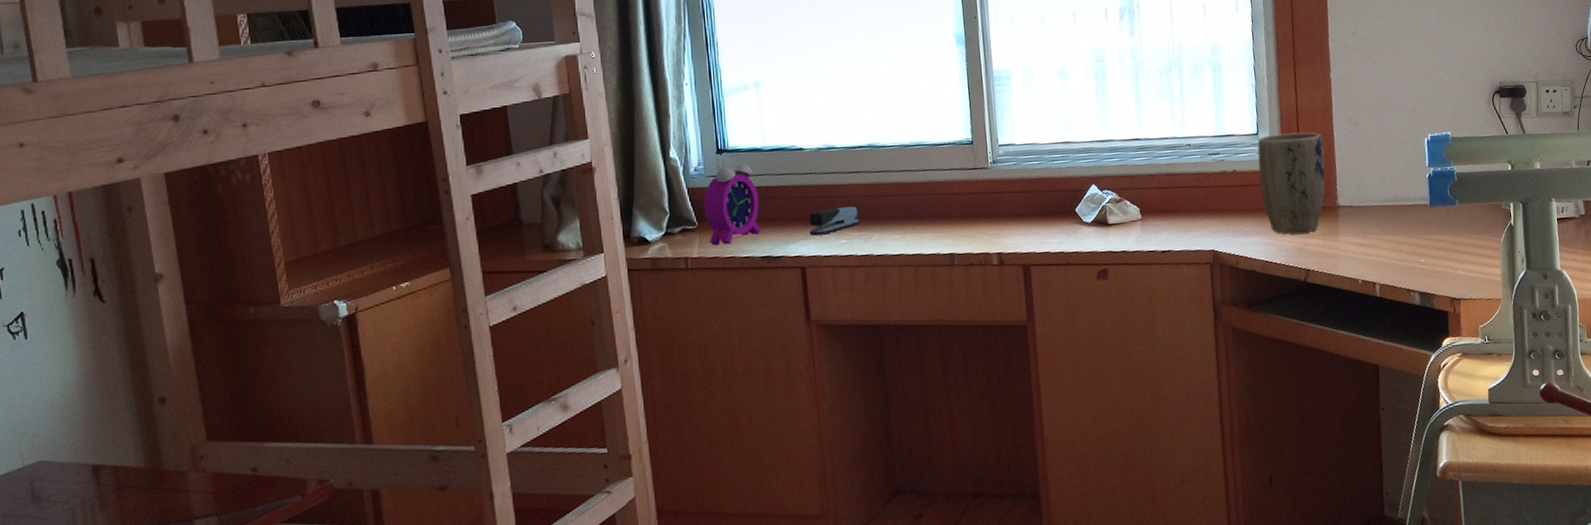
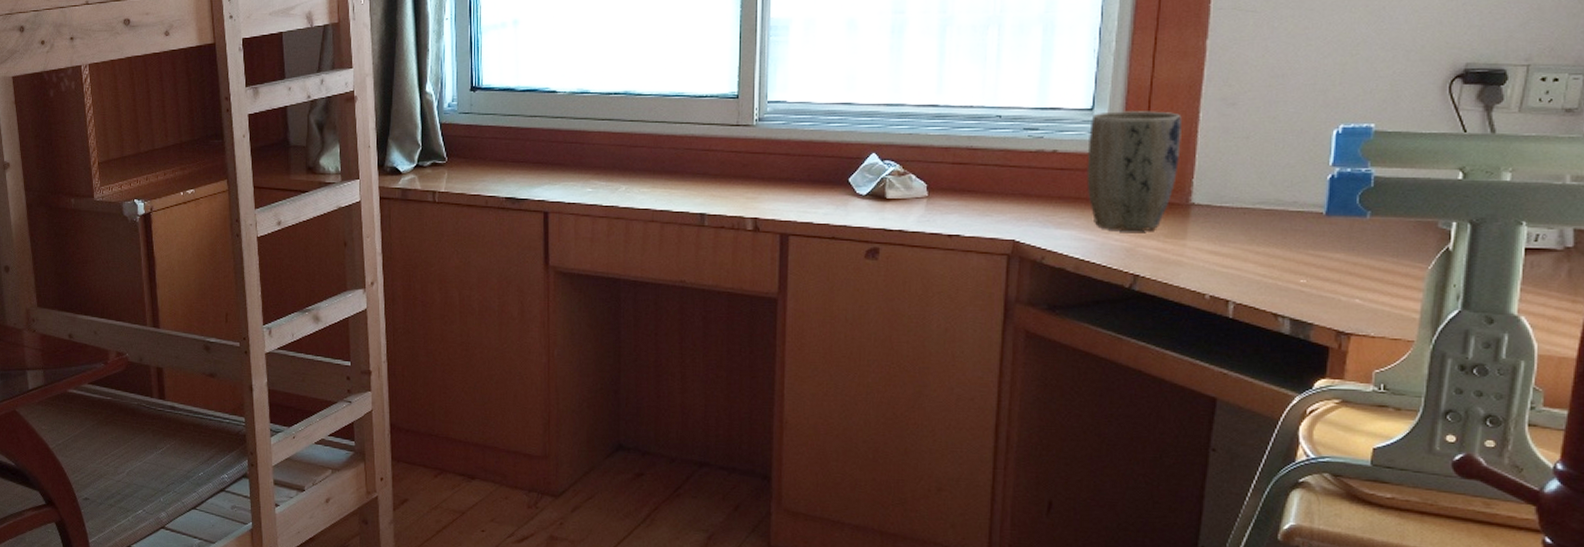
alarm clock: present [703,154,761,246] -> none [454,92,508,182]
stapler: present [809,206,861,236] -> none [555,154,608,181]

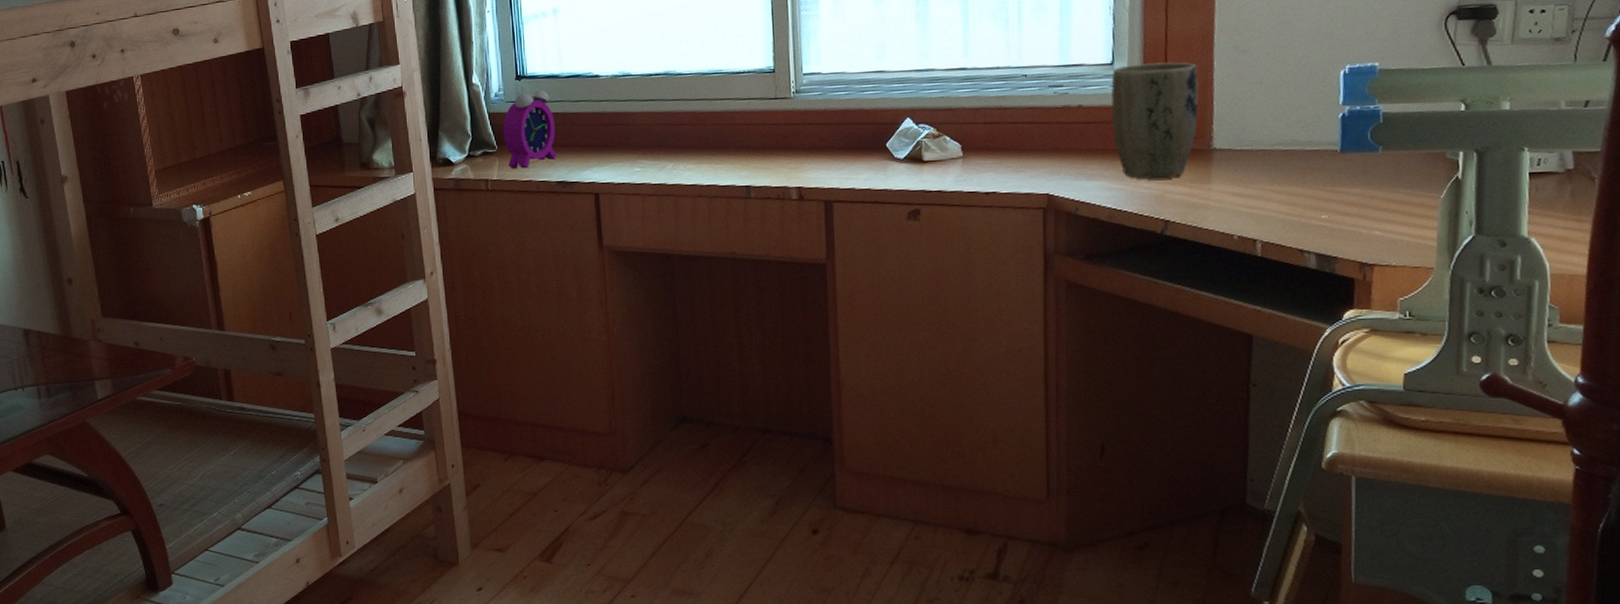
alarm clock: none [454,92,508,182] -> present [503,80,557,169]

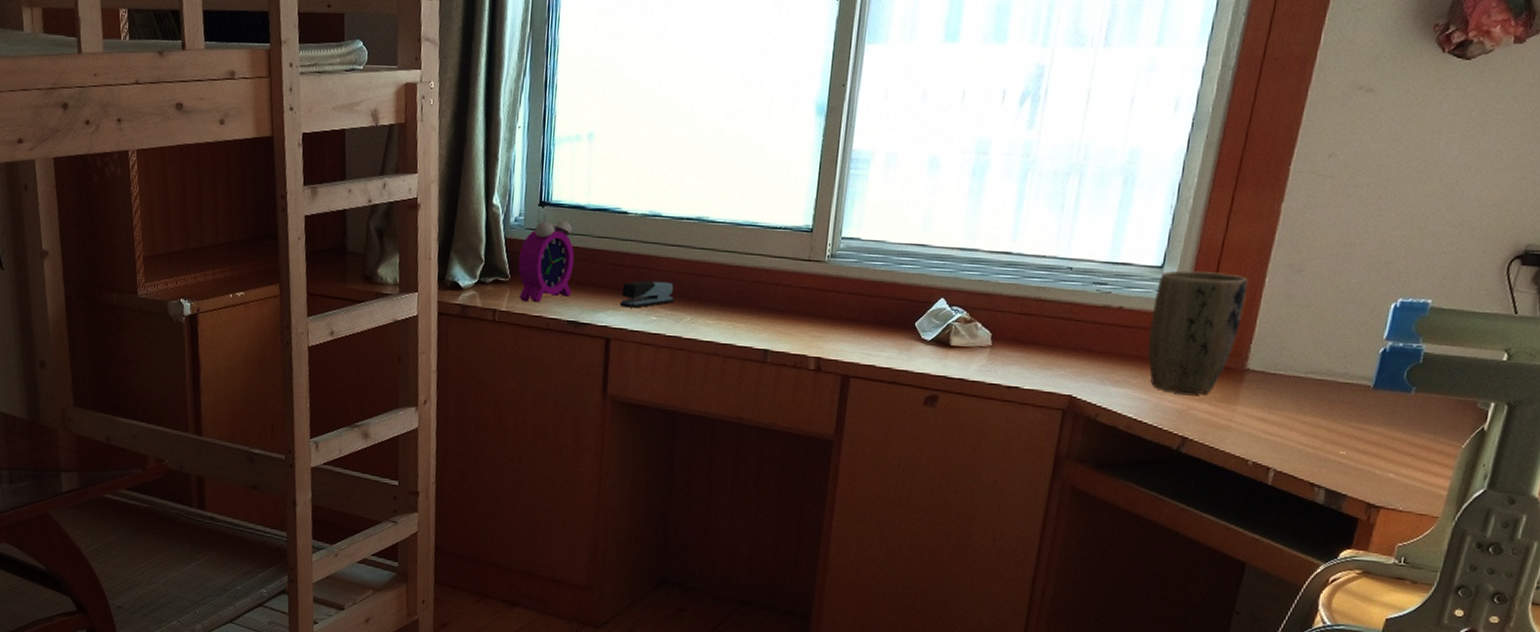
stapler: none [603,134,655,163] -> present [619,280,675,308]

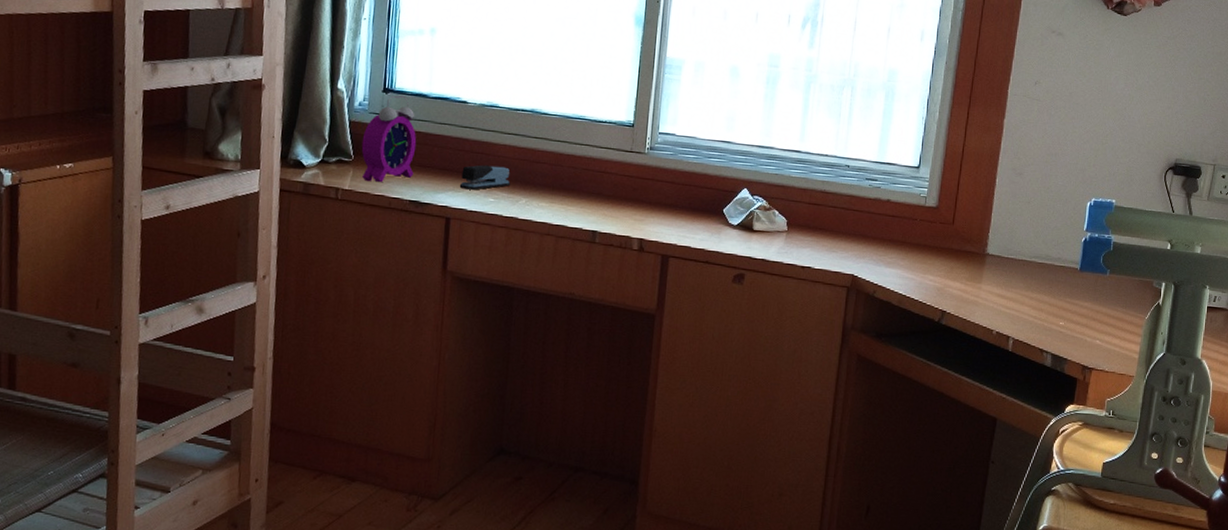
plant pot: present [1147,270,1248,394] -> none [911,170,983,274]

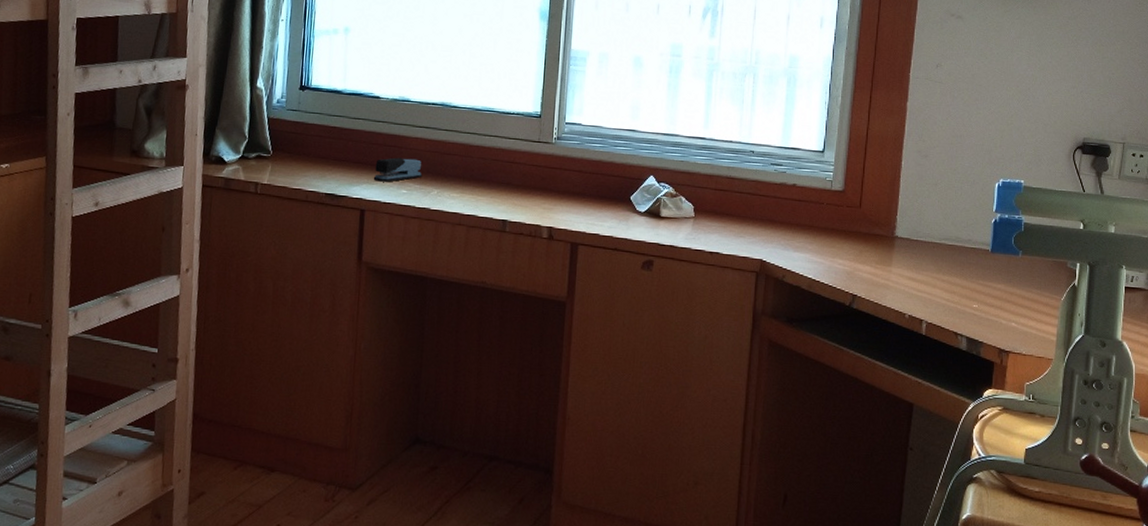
alarm clock: present [361,95,417,183] -> none [279,92,332,177]

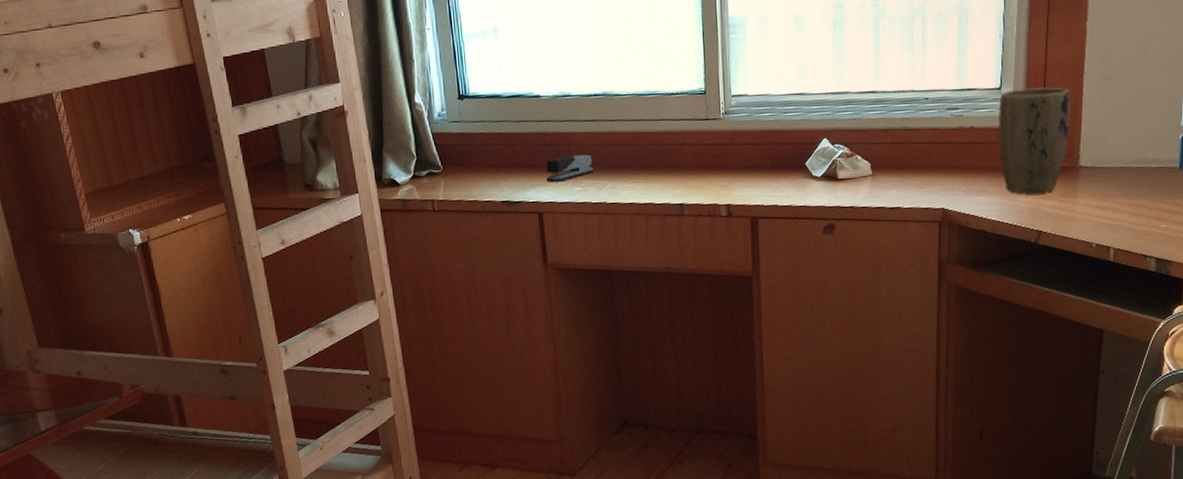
plant pot: none [818,154,889,258] -> present [998,87,1070,194]

